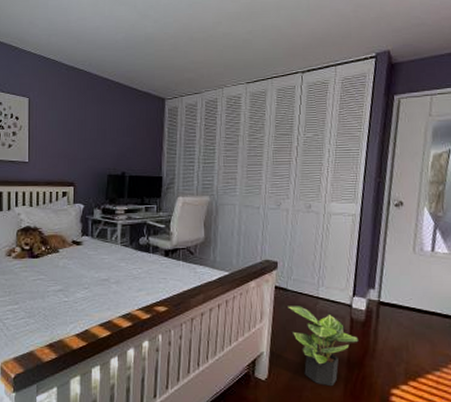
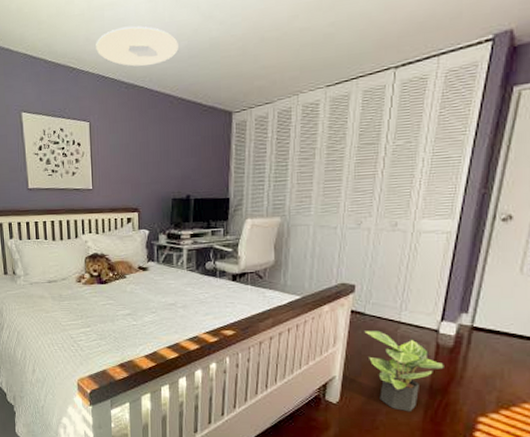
ceiling light: none [39,15,117,52] -> present [96,26,178,67]

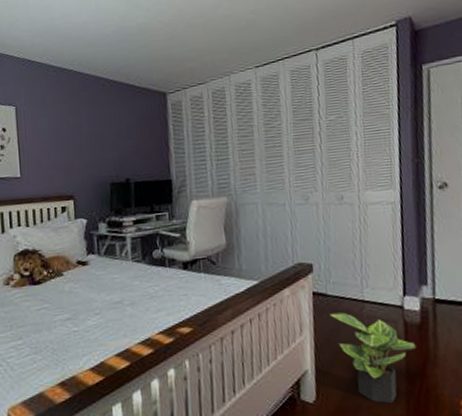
ceiling light: present [96,26,178,67] -> none [20,12,107,51]

